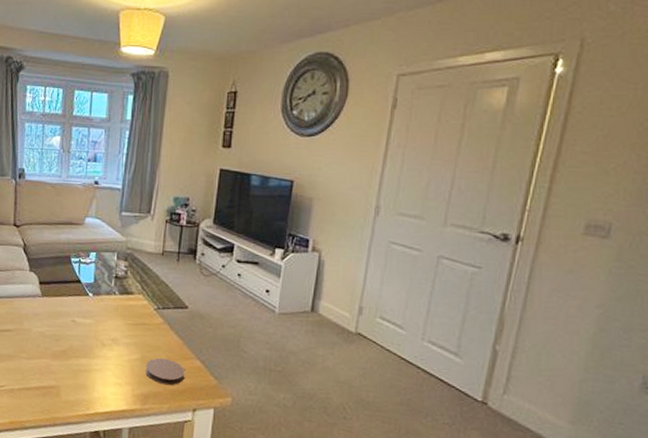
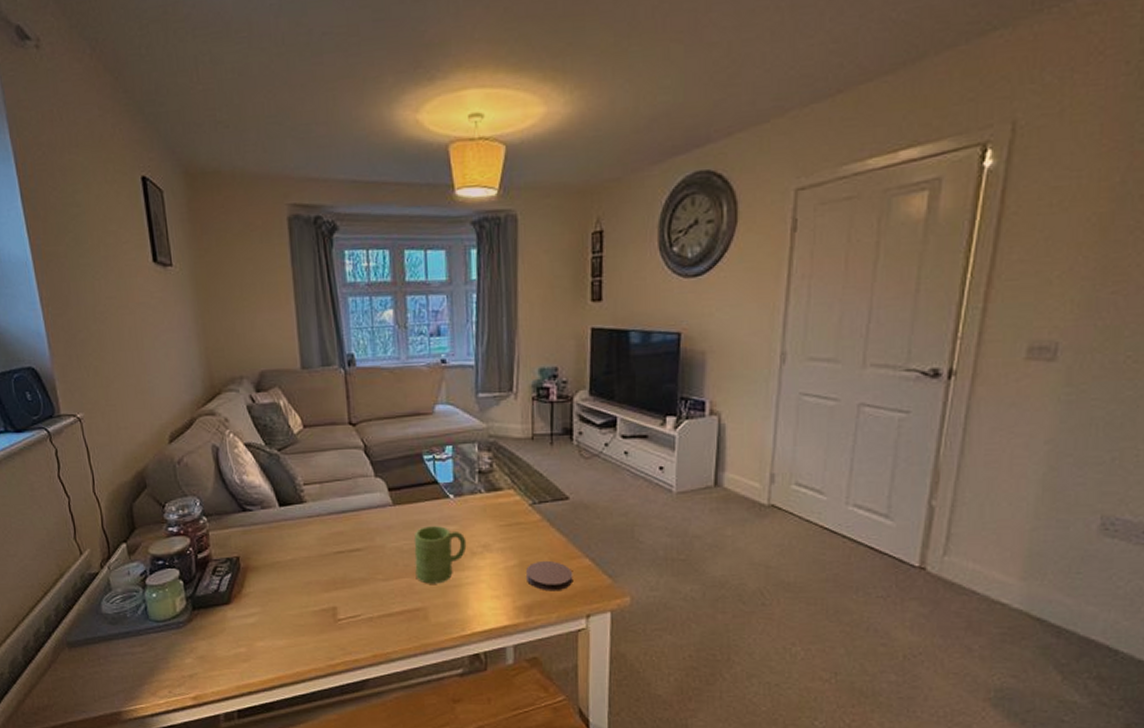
mug: none [53,317,99,367] -> present [413,525,467,584]

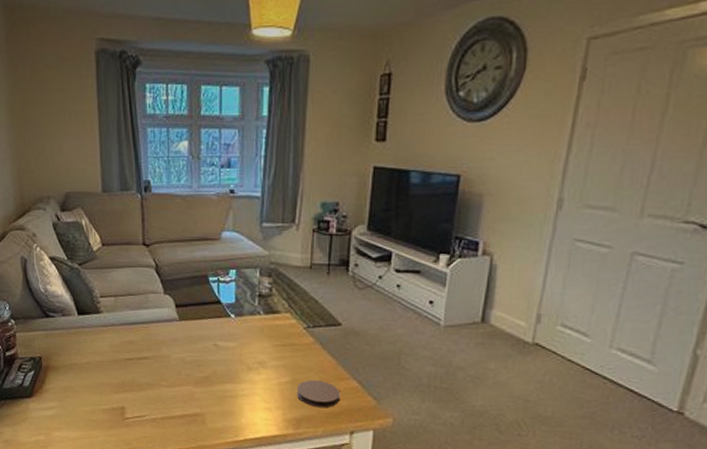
mug: present [413,525,467,584] -> none [196,340,244,394]

